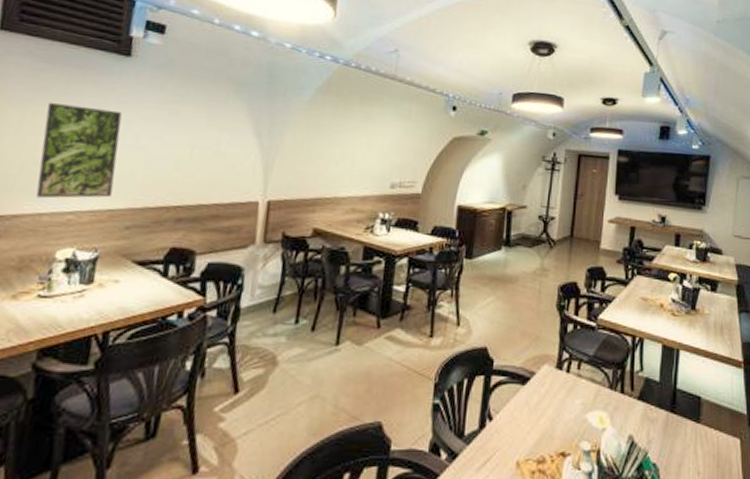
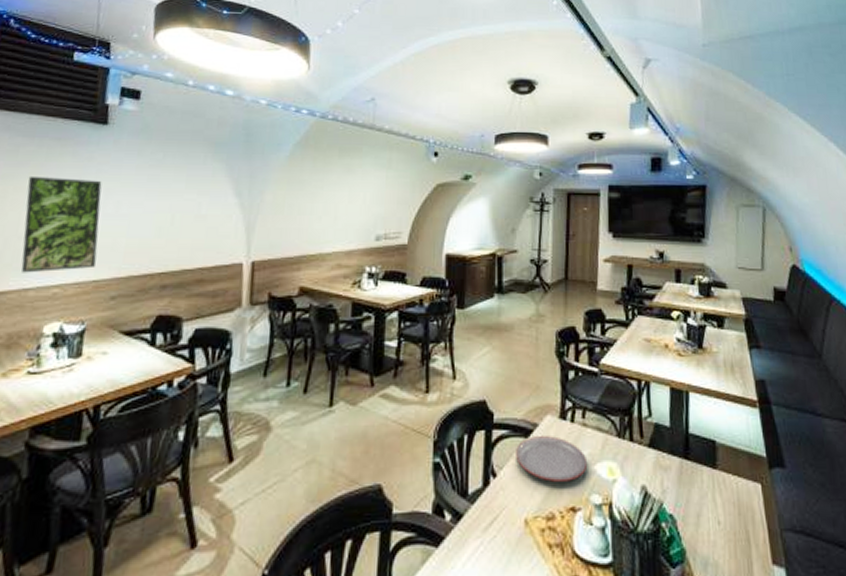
plate: none [512,384,580,428] -> present [516,436,588,482]

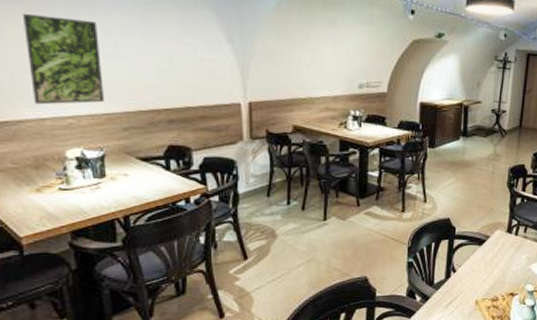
plate: present [516,436,588,482] -> none [471,245,526,276]

